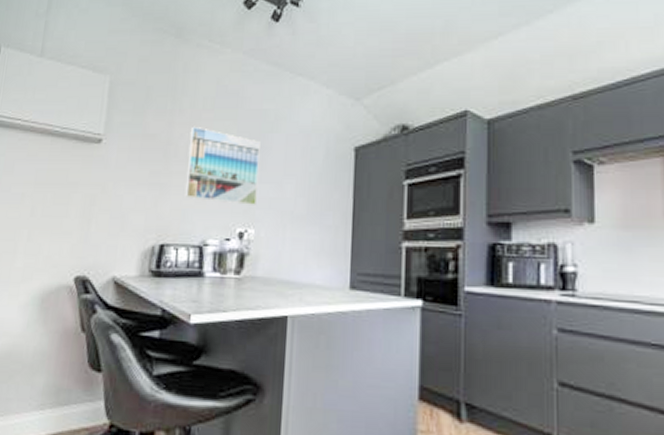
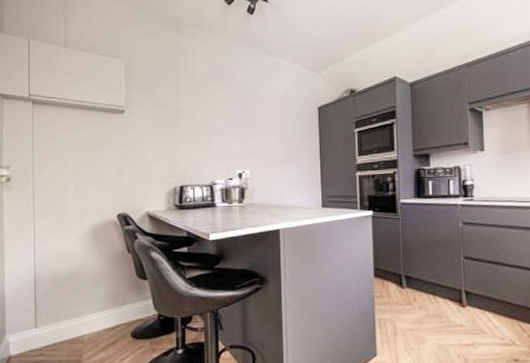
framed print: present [184,126,260,205] -> none [193,97,249,153]

